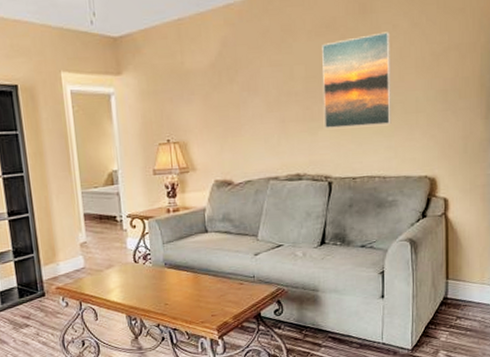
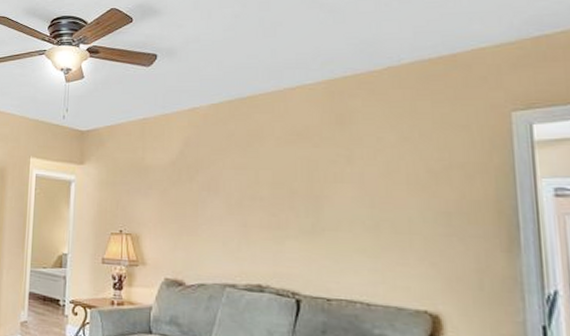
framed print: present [322,32,391,128] -> none [292,144,377,243]

